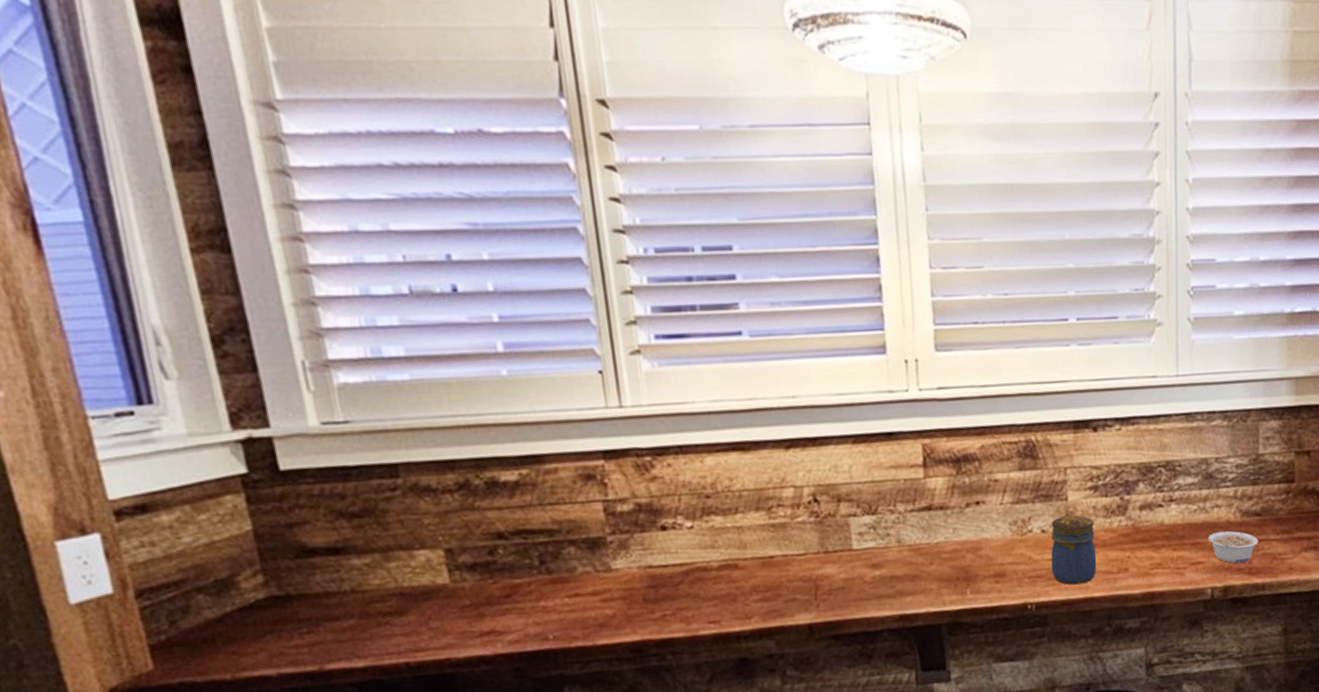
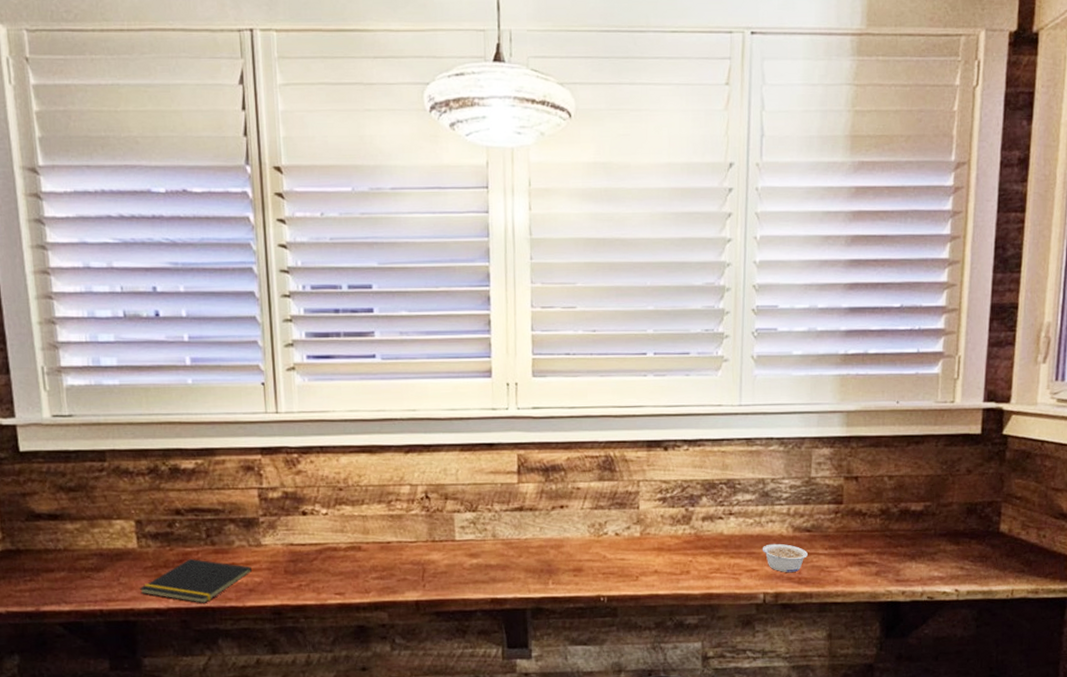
notepad: none [455,592,603,646] -> present [139,559,253,603]
jar: present [1050,515,1097,585] -> none [622,522,663,583]

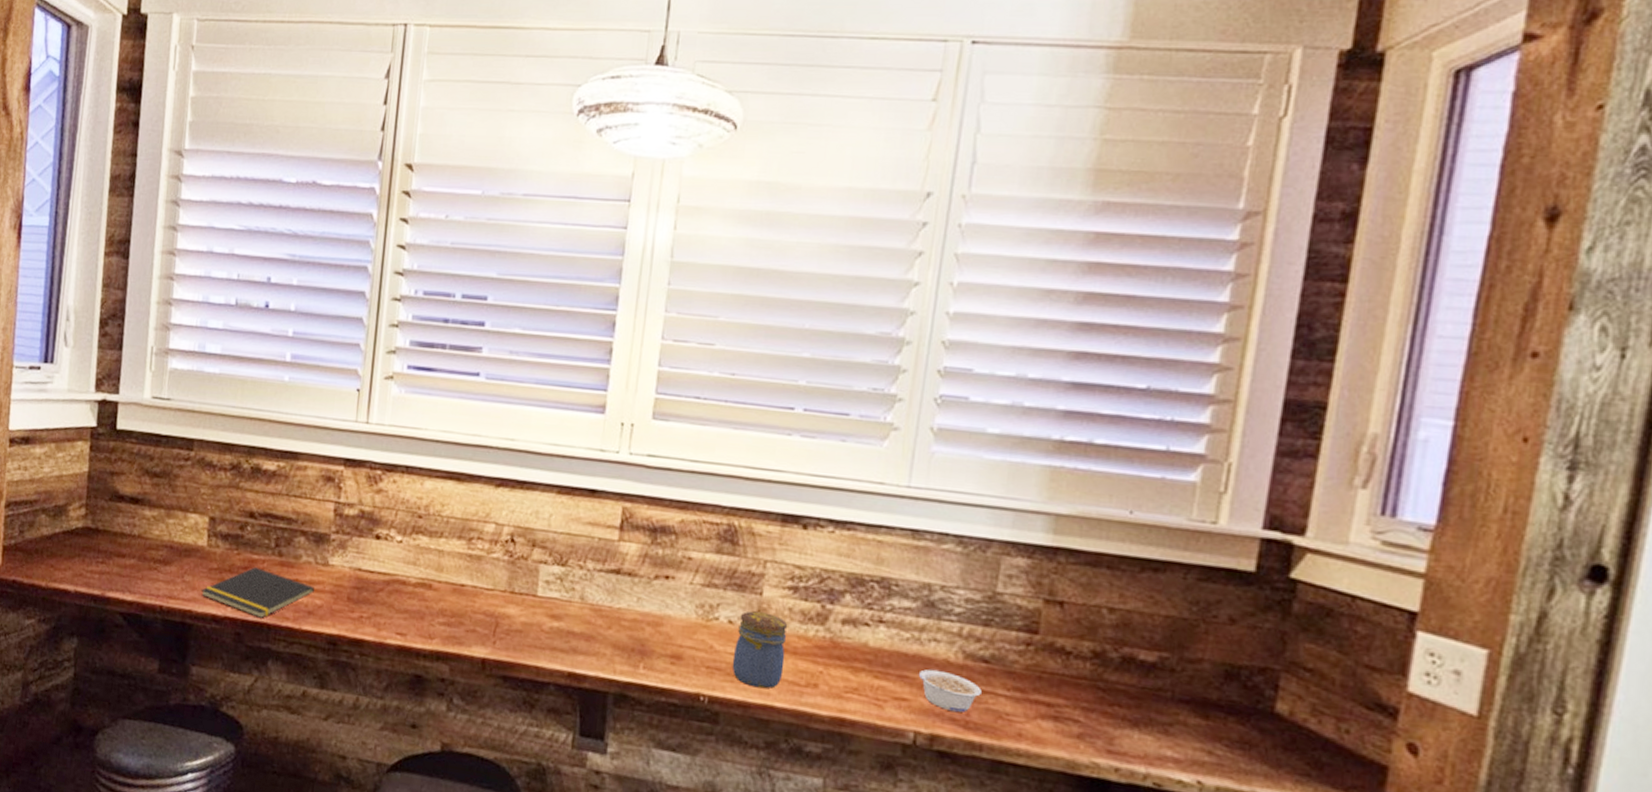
jar: none [622,522,663,583] -> present [732,611,787,689]

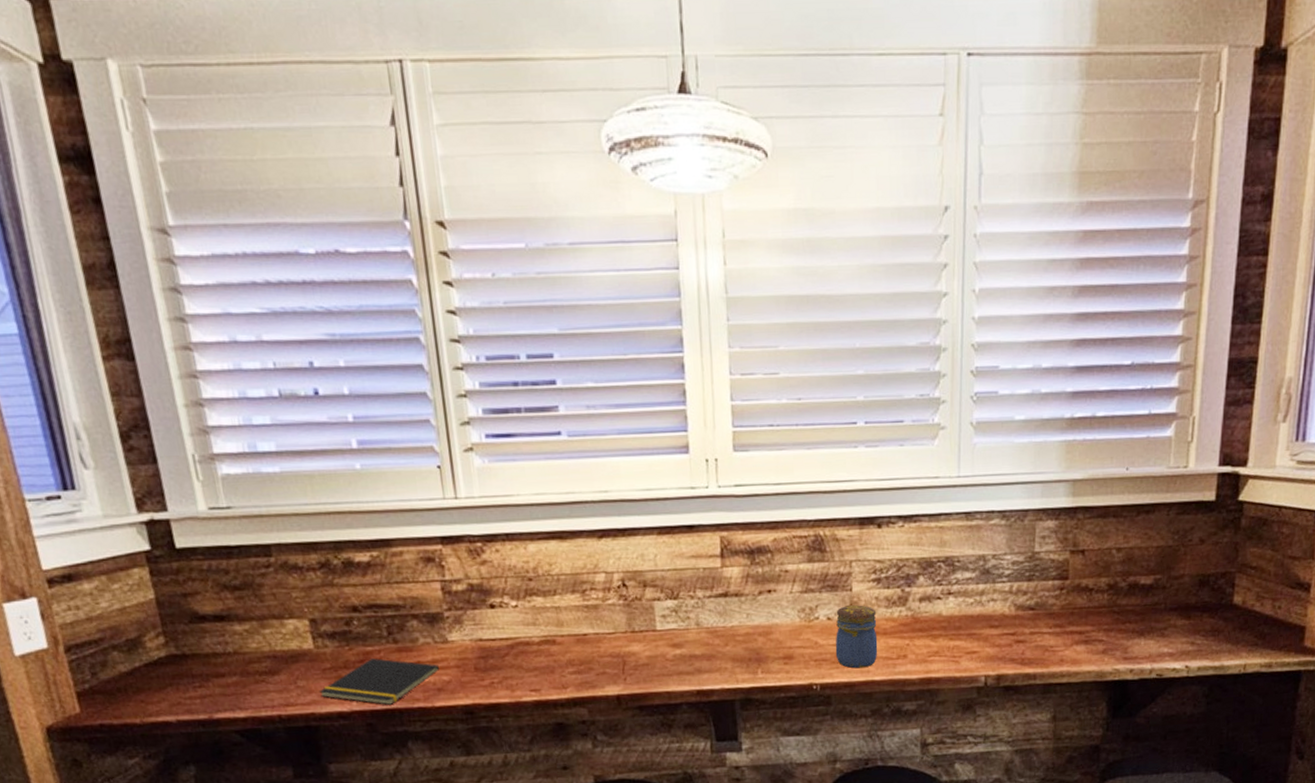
legume: present [918,669,982,712] -> none [983,623,1031,653]

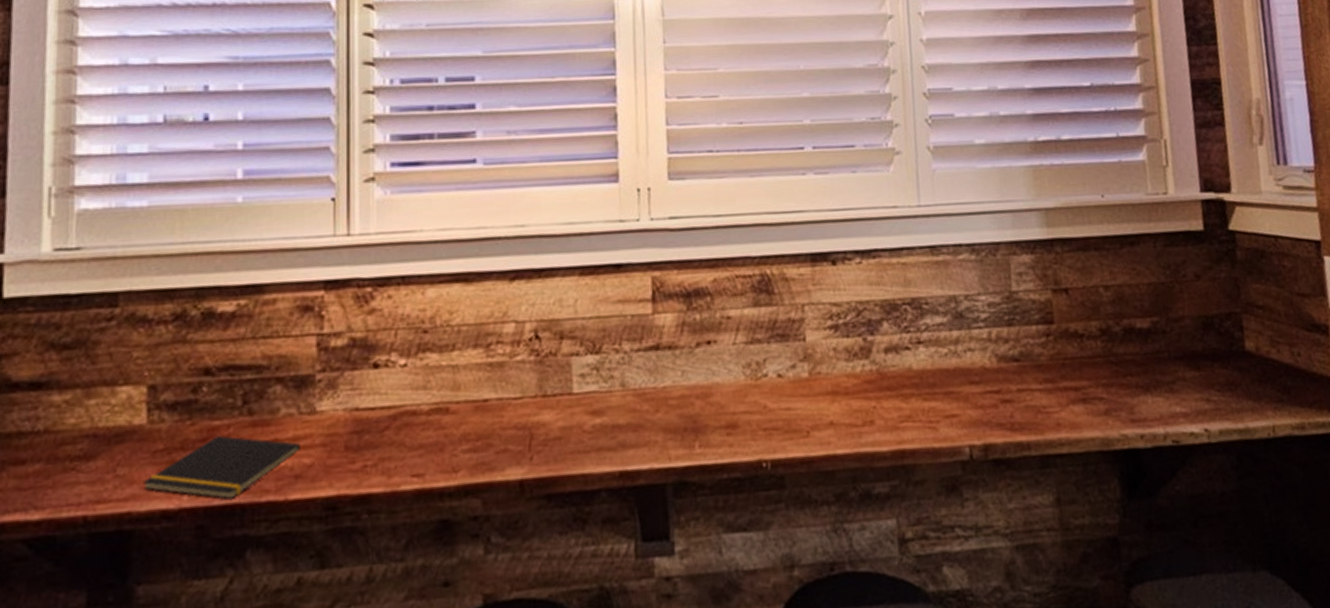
jar: present [835,605,878,669] -> none [788,358,840,440]

